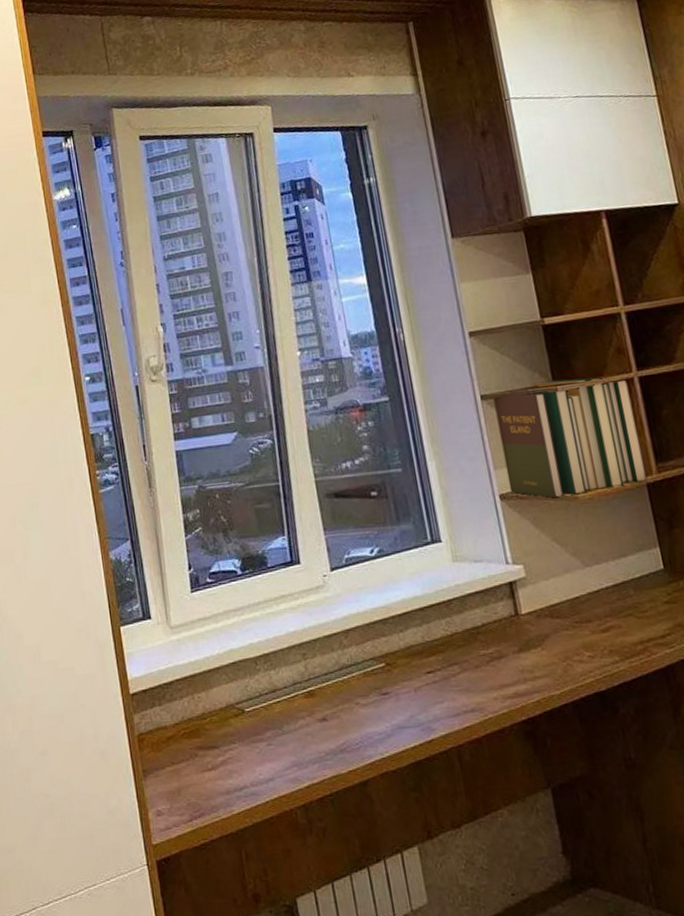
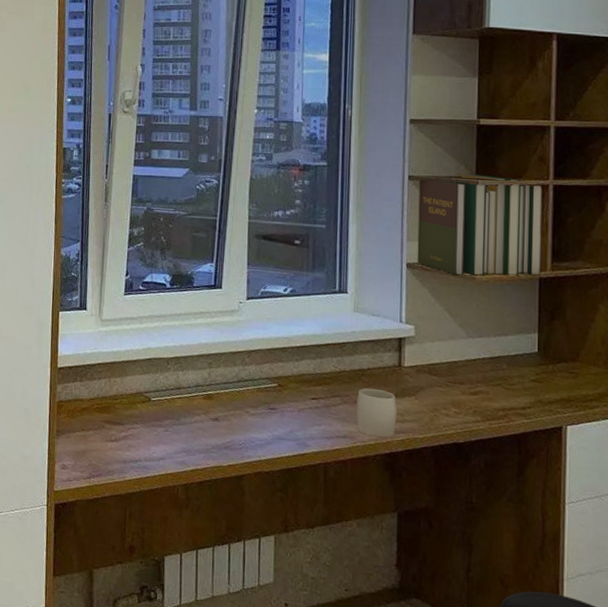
mug: none [476,646,529,704] -> present [355,388,398,438]

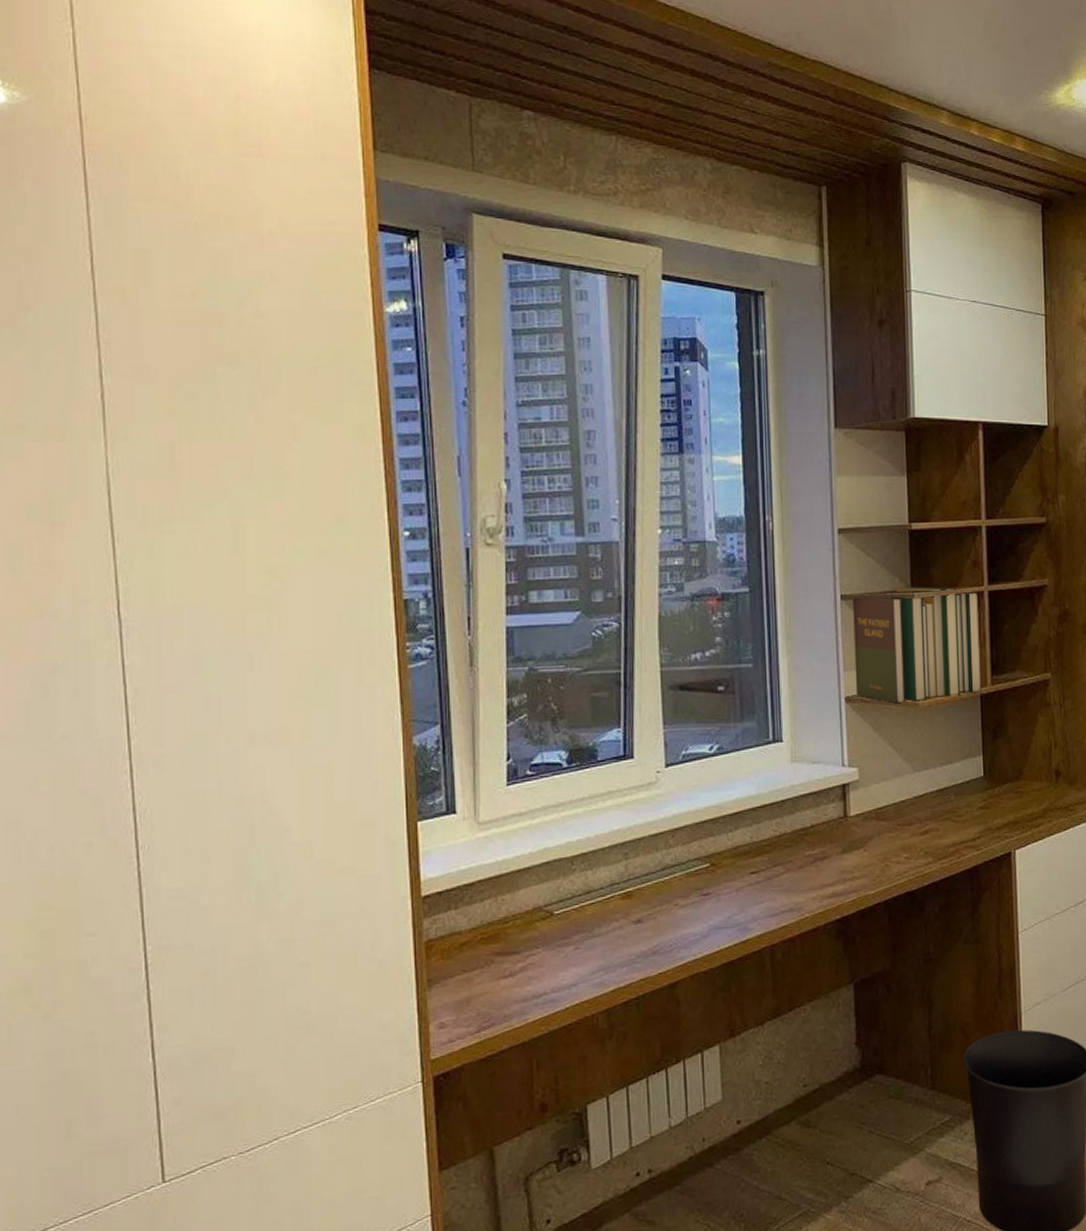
mug: present [355,388,398,438] -> none [800,847,847,904]

